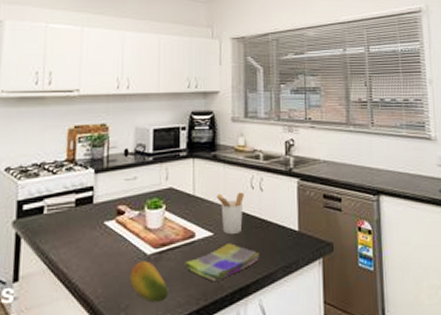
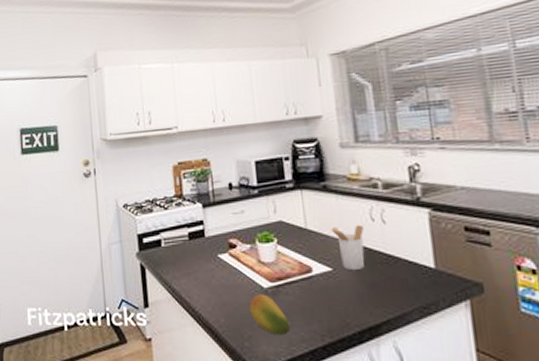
dish towel: present [185,243,259,283] -> none [304,279,389,320]

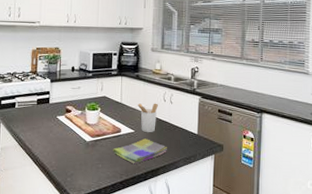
fruit: present [249,294,291,336] -> none [74,145,101,174]
dish towel: none [304,279,389,320] -> present [113,138,167,164]

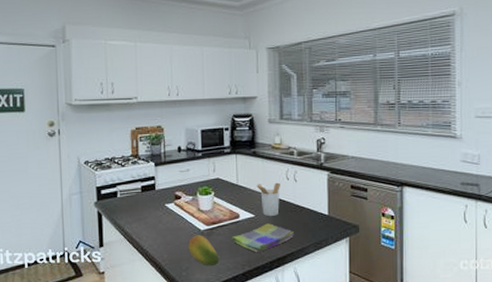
fruit: none [74,145,101,174] -> present [188,235,220,266]

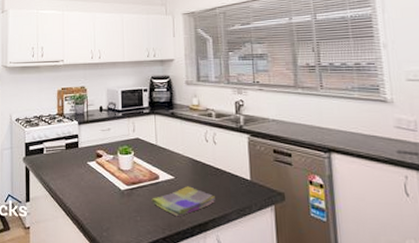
fruit: present [188,235,220,266] -> none [109,194,140,228]
utensil holder: present [256,182,280,216] -> none [175,144,199,179]

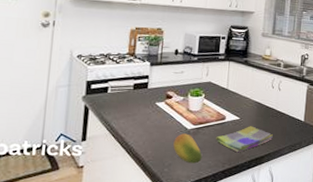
fruit: none [109,194,140,228] -> present [173,133,202,164]

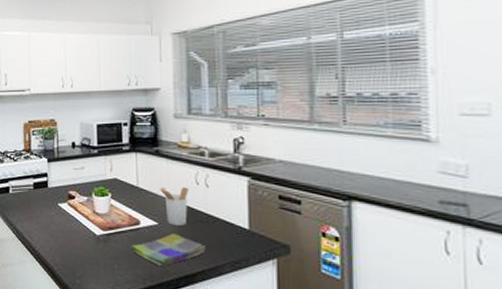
fruit: present [173,133,202,164] -> none [82,240,117,277]
utensil holder: none [244,89,266,120] -> present [160,186,188,226]

